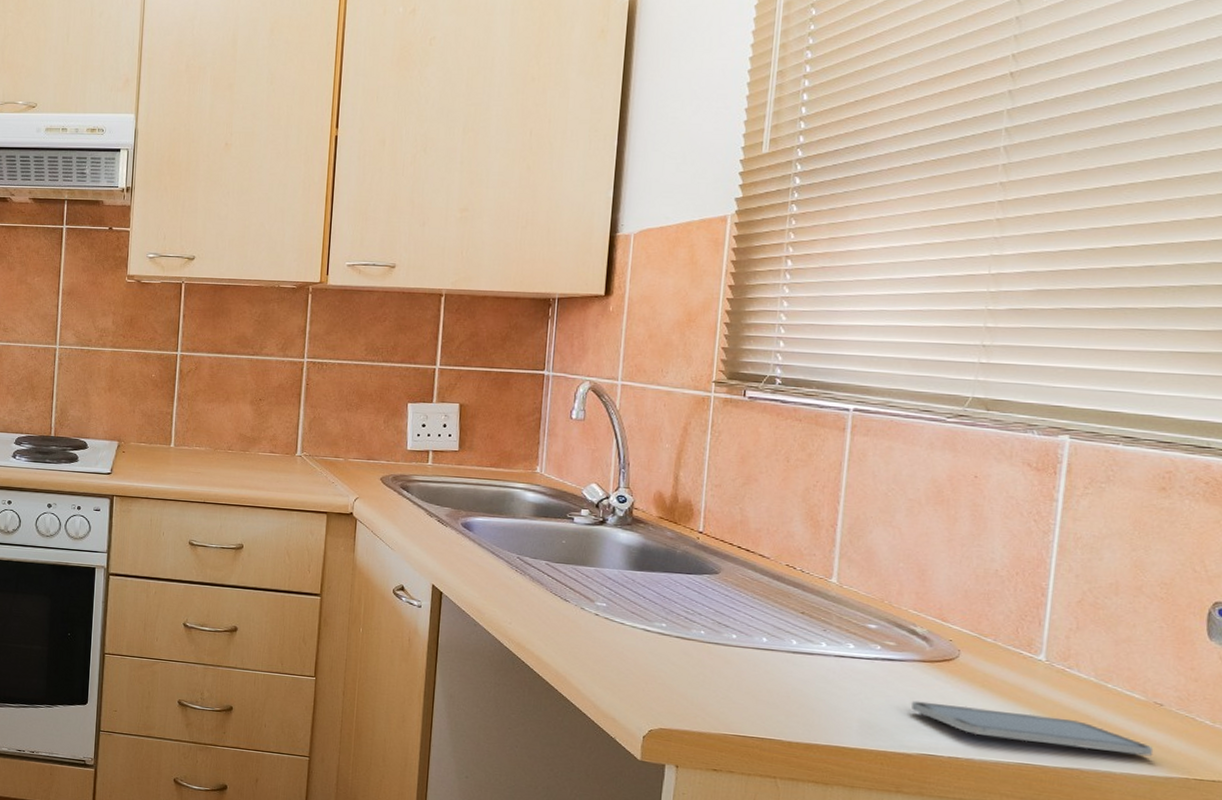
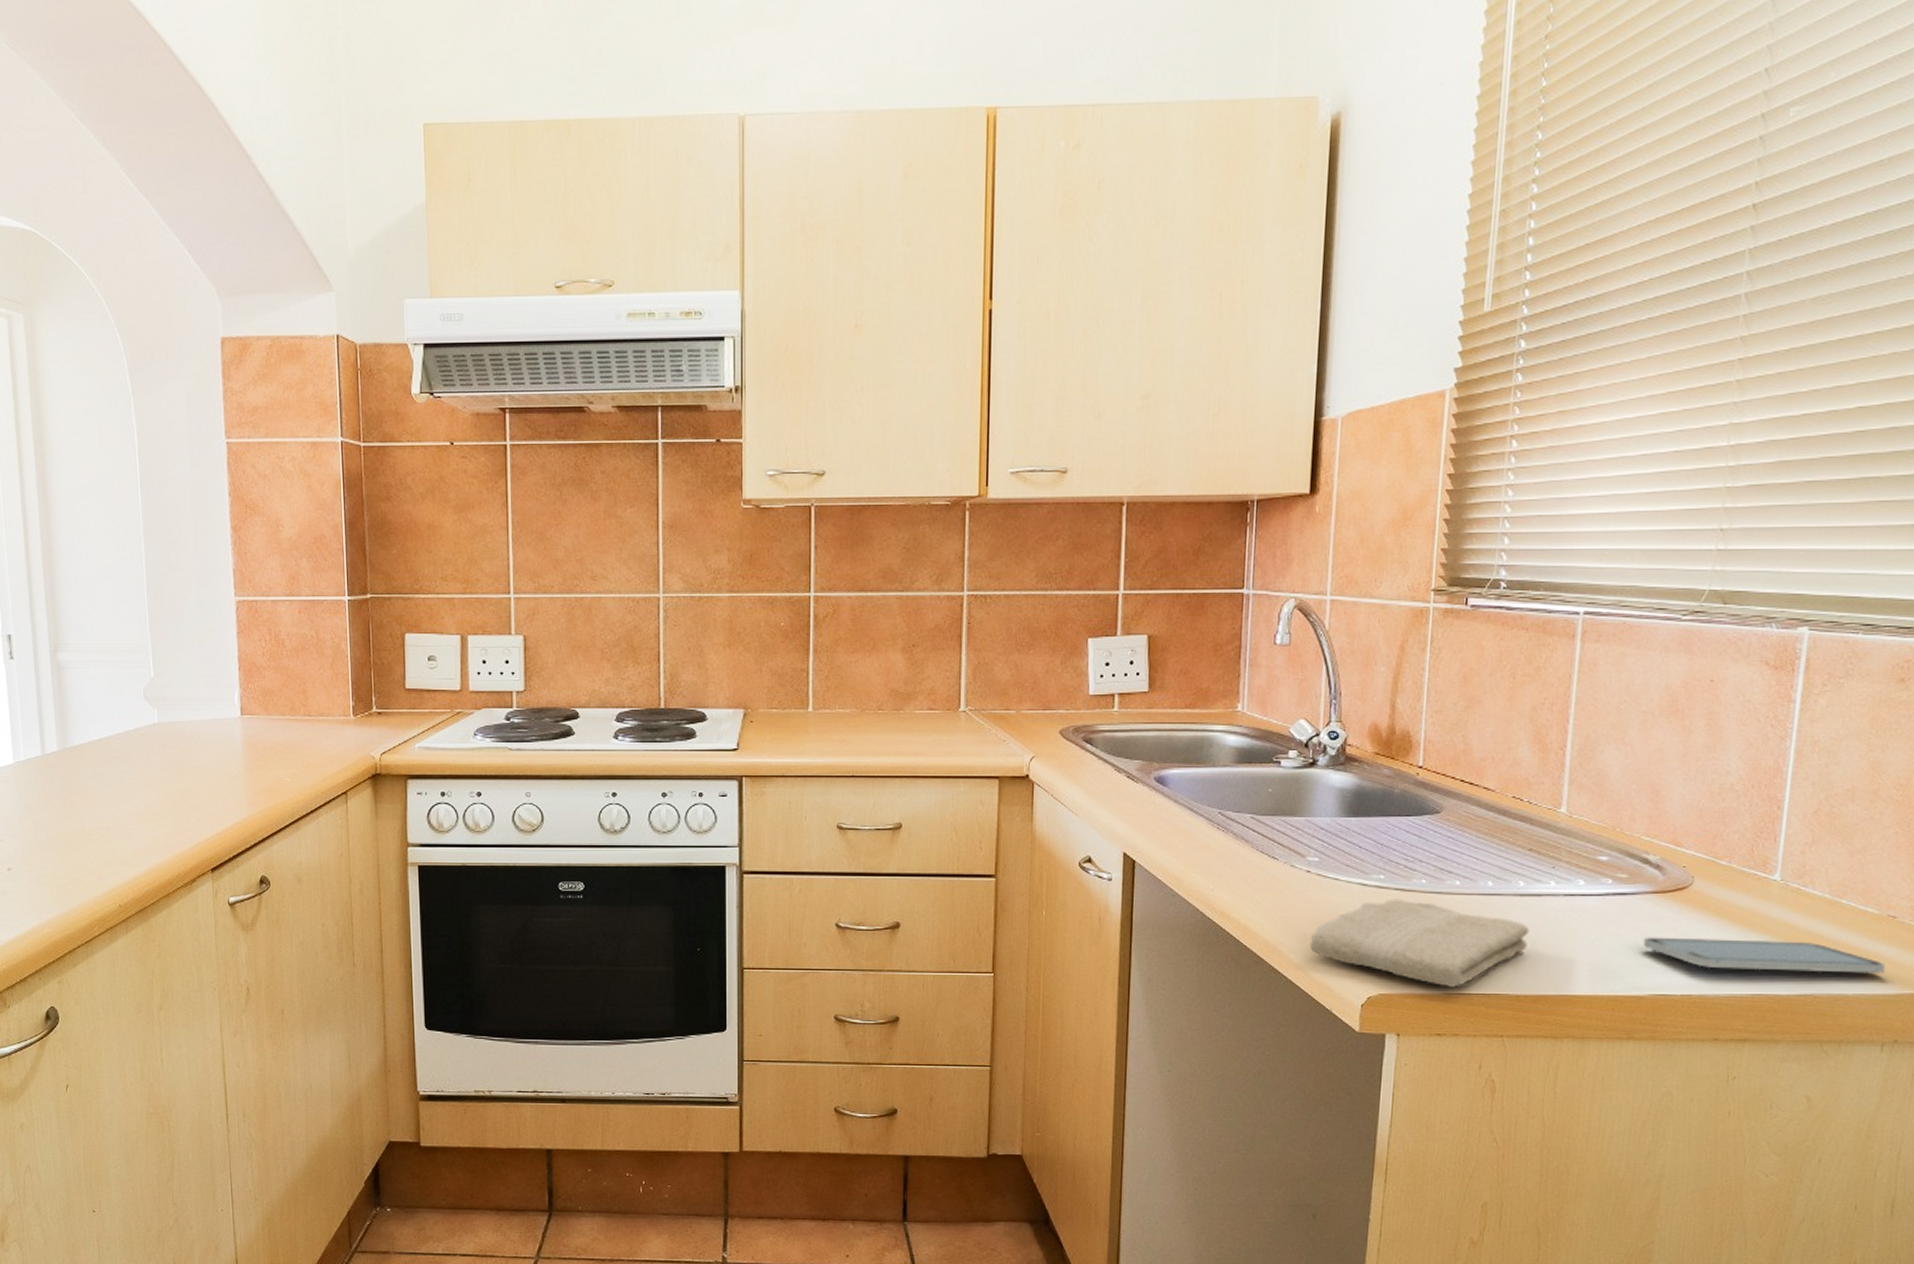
washcloth: none [596,645,802,729] -> present [1310,899,1530,987]

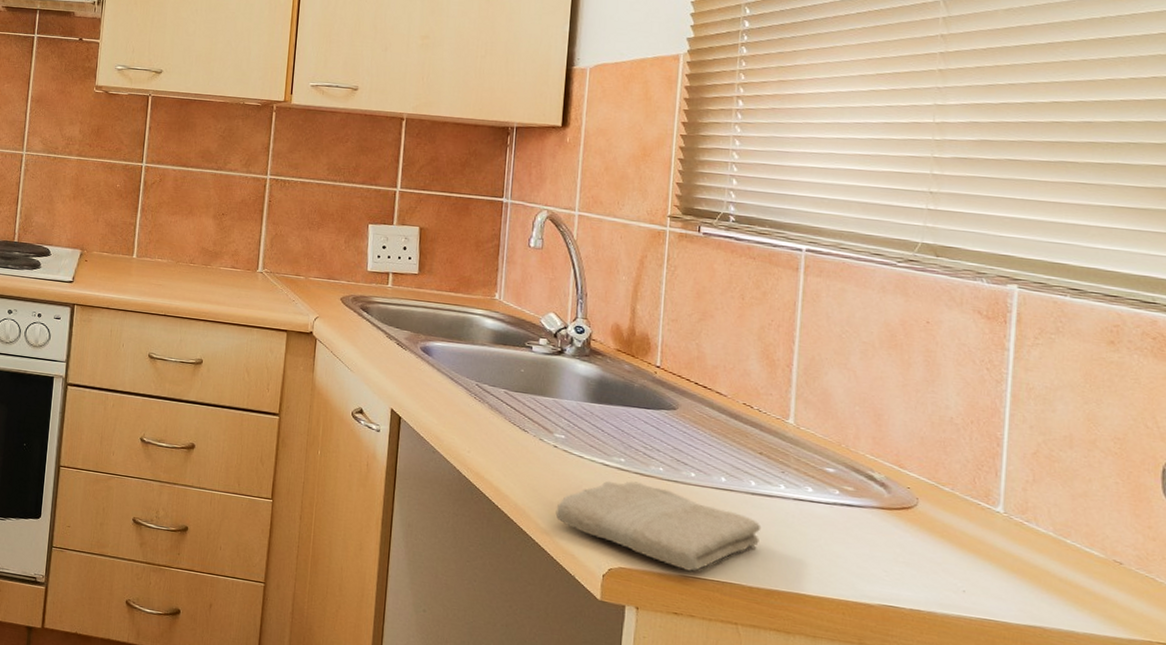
smartphone: present [1642,937,1886,974] -> none [870,548,1116,617]

